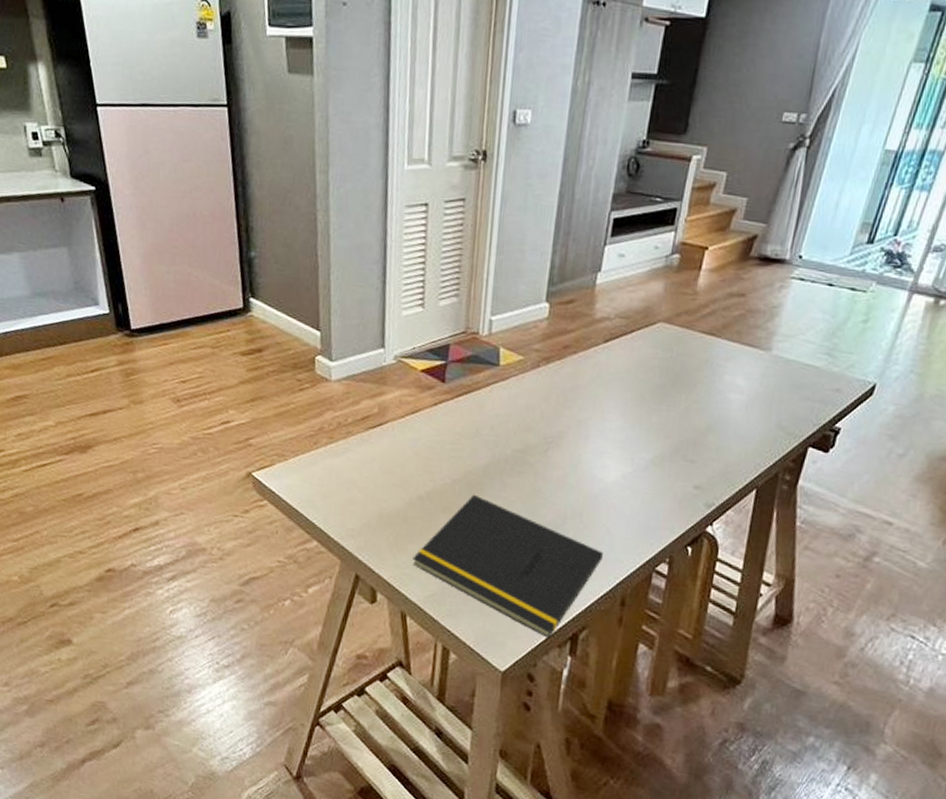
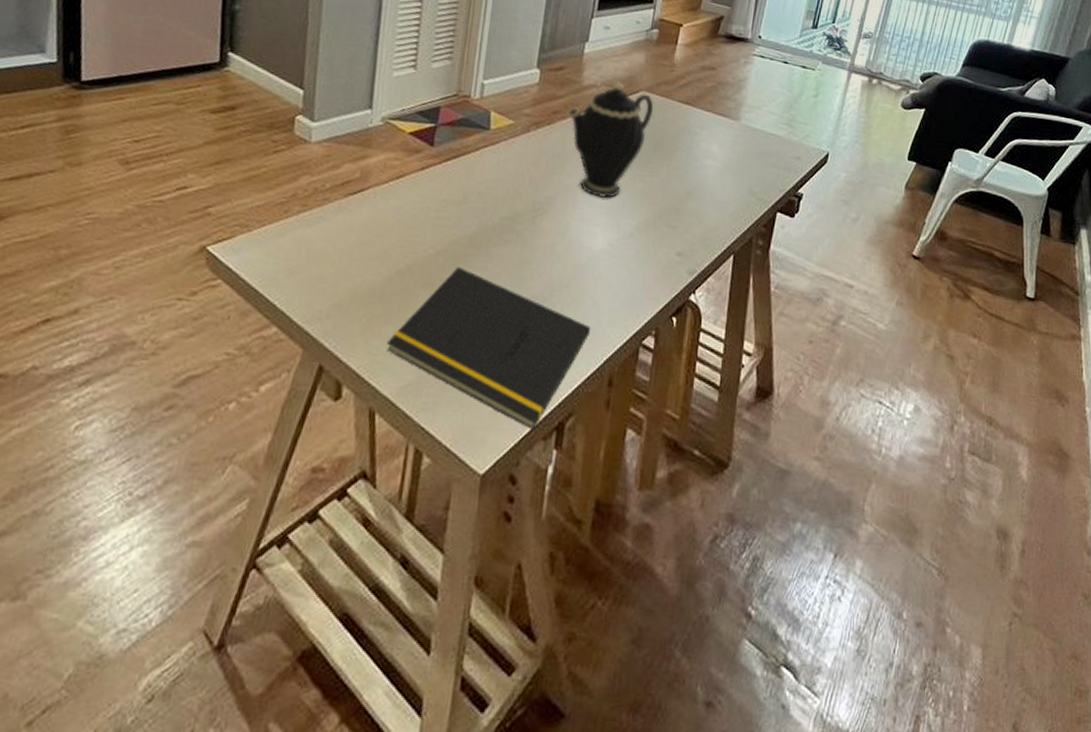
teapot: none [577,312,673,433] -> present [566,81,654,199]

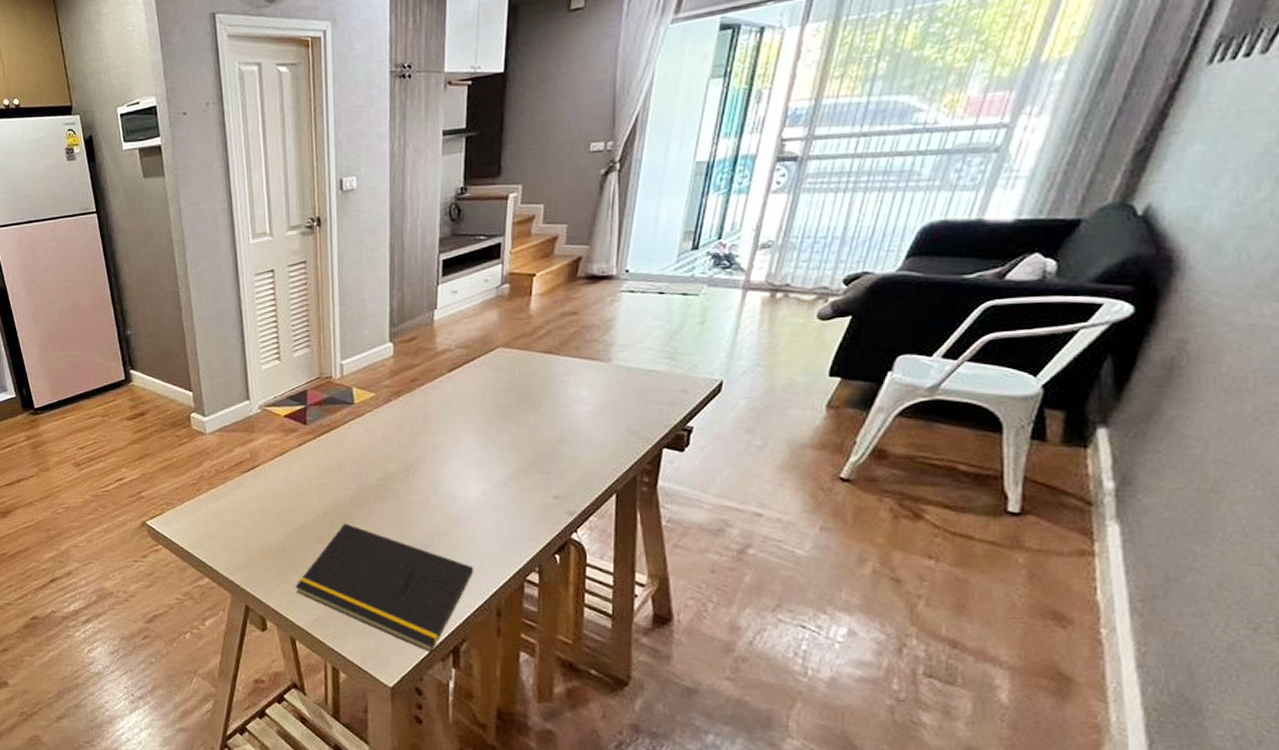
teapot: present [566,81,654,199] -> none [423,341,513,454]

